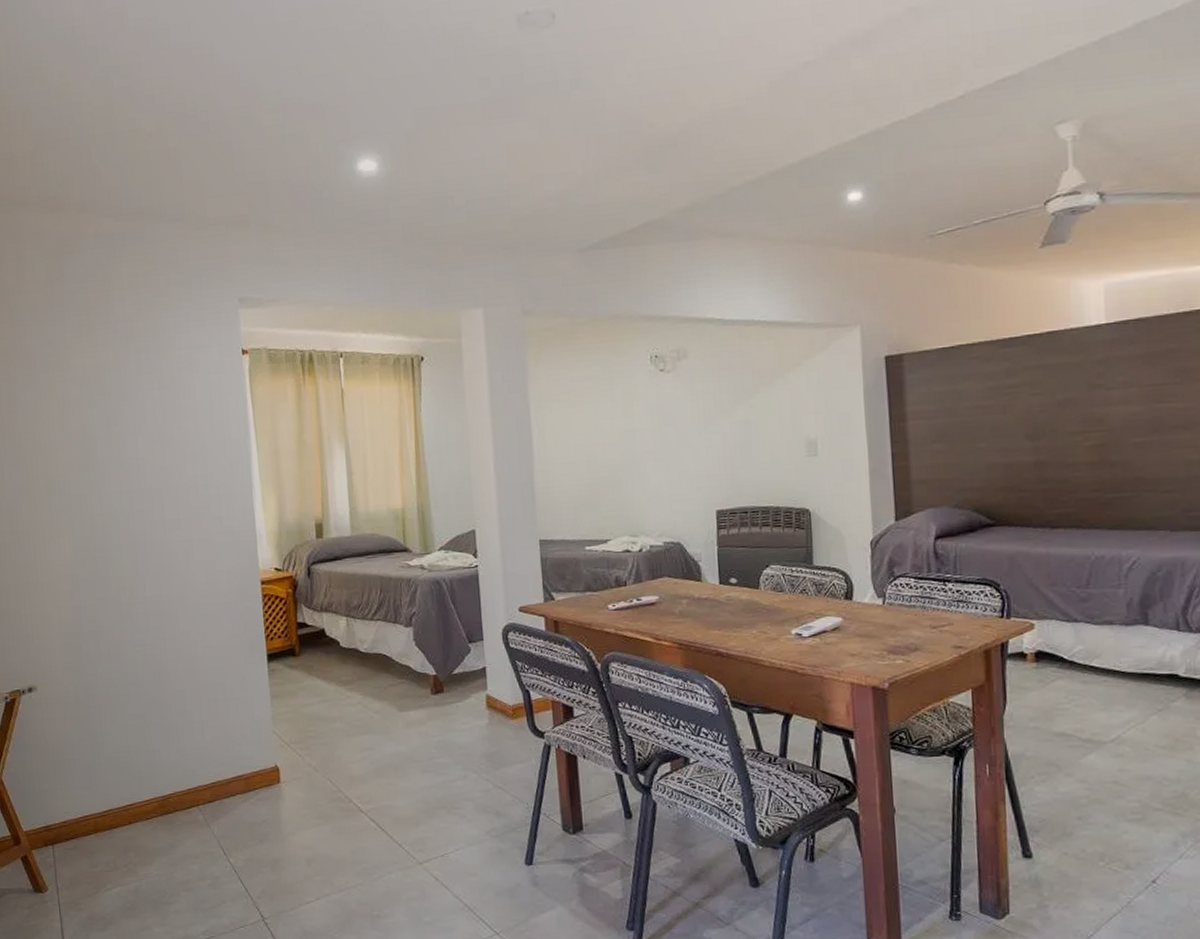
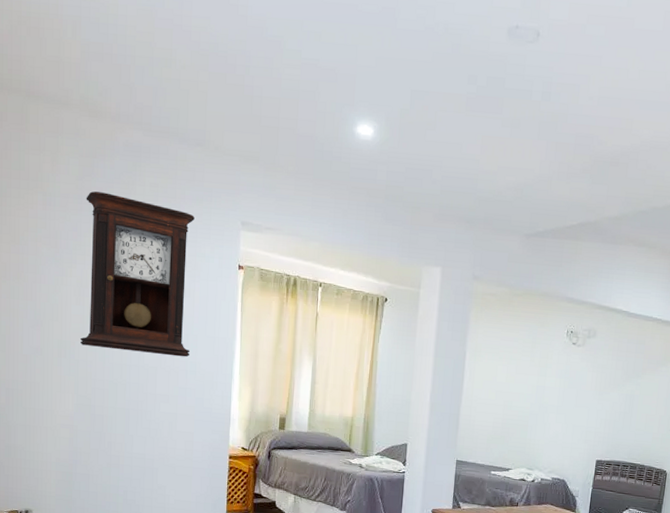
pendulum clock: none [57,294,199,477] -> present [80,191,195,357]

